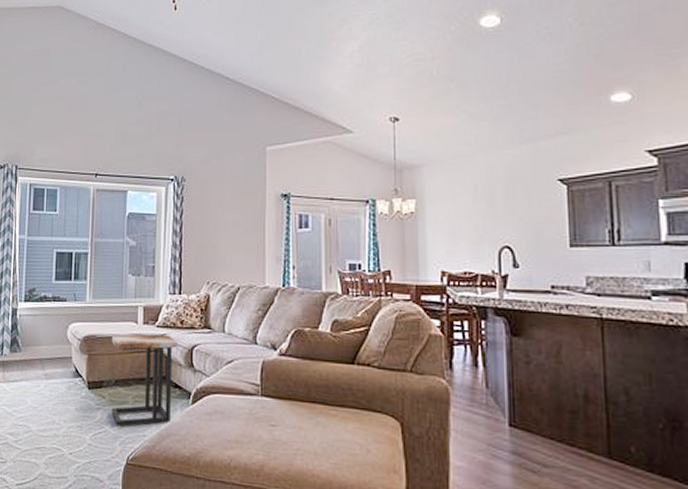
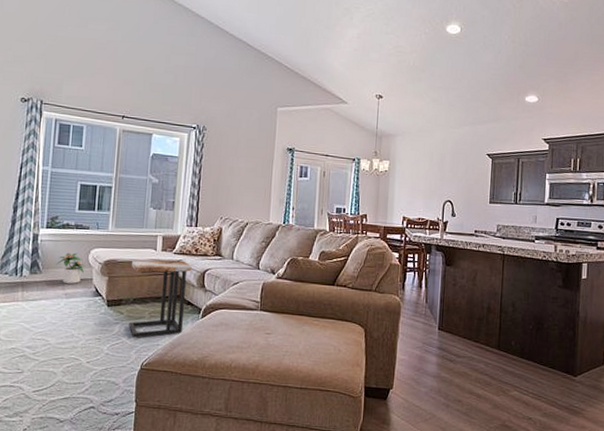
potted plant: none [35,327,64,363] -> present [56,252,85,284]

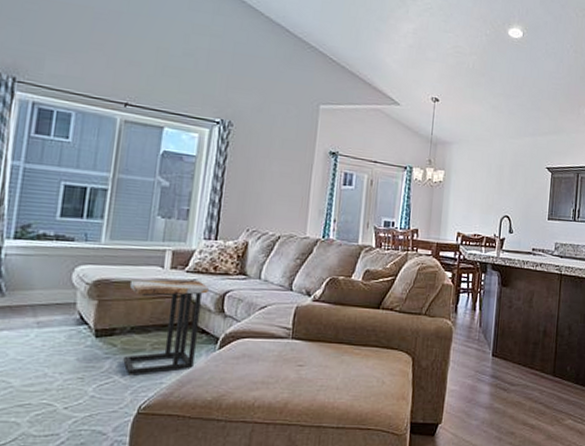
potted plant: present [56,252,85,284] -> none [26,269,67,309]

